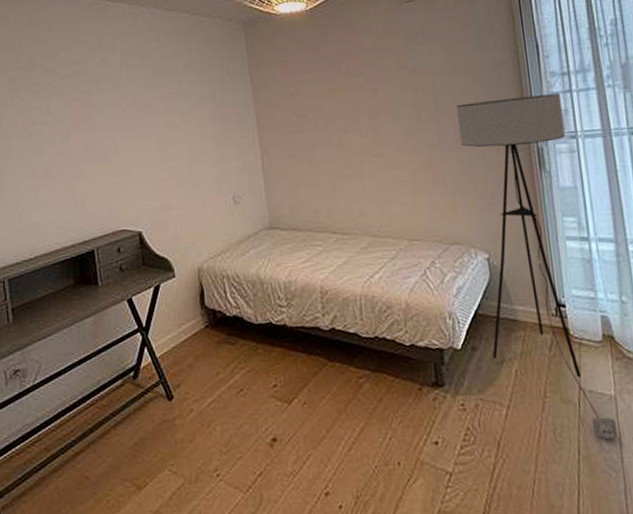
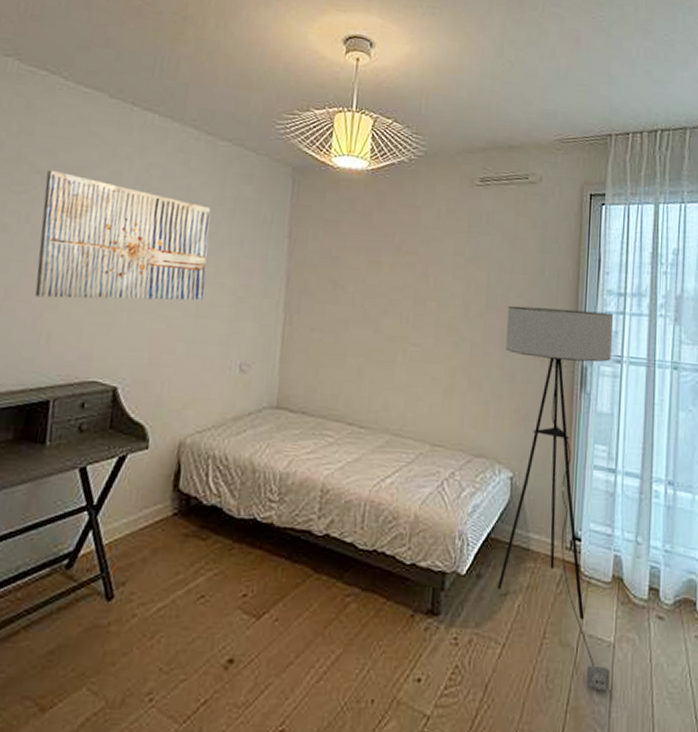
wall art: none [53,67,193,171] -> present [35,169,211,301]

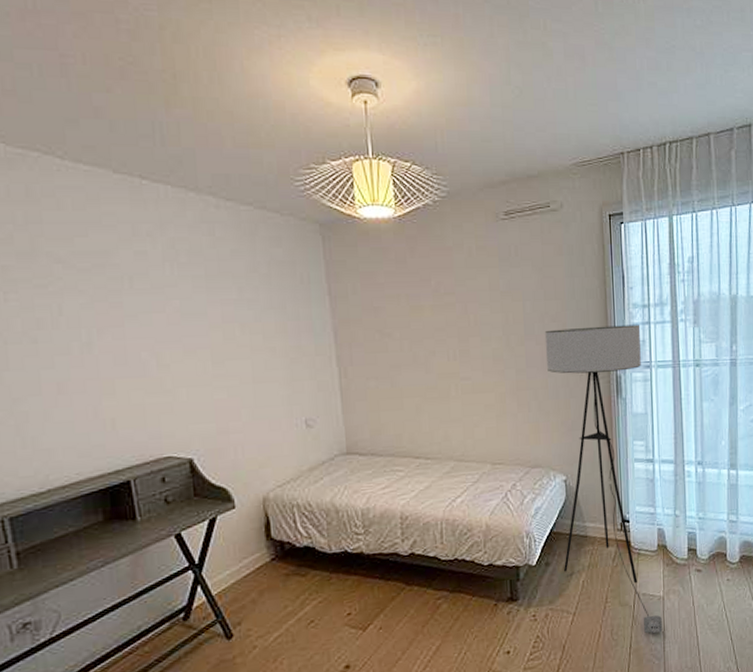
wall art: present [35,169,211,301] -> none [67,257,258,387]

